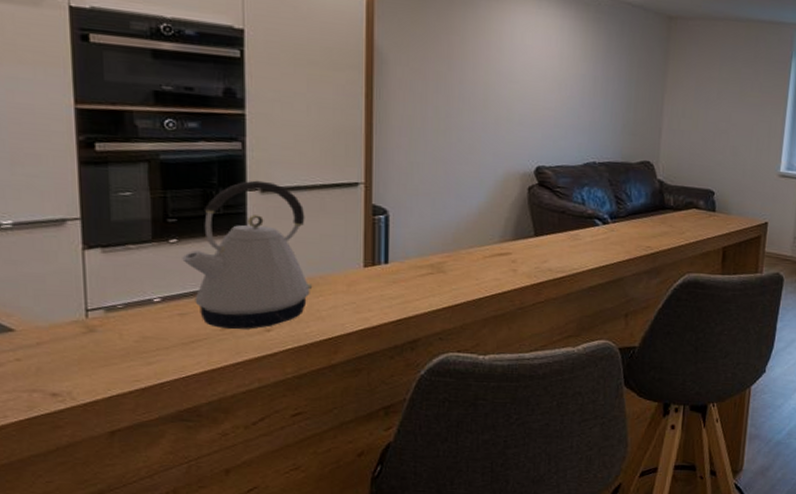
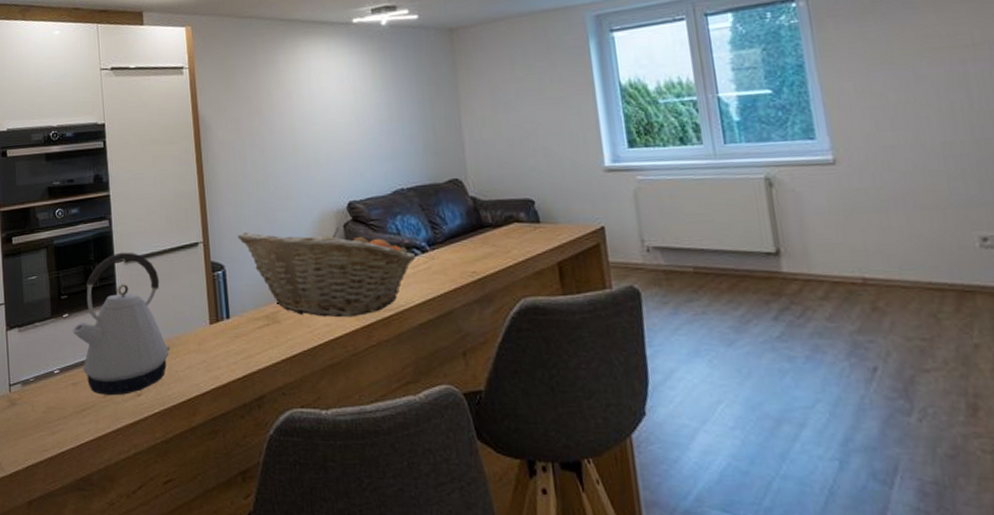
fruit basket: none [407,180,597,275] -> present [237,227,416,318]

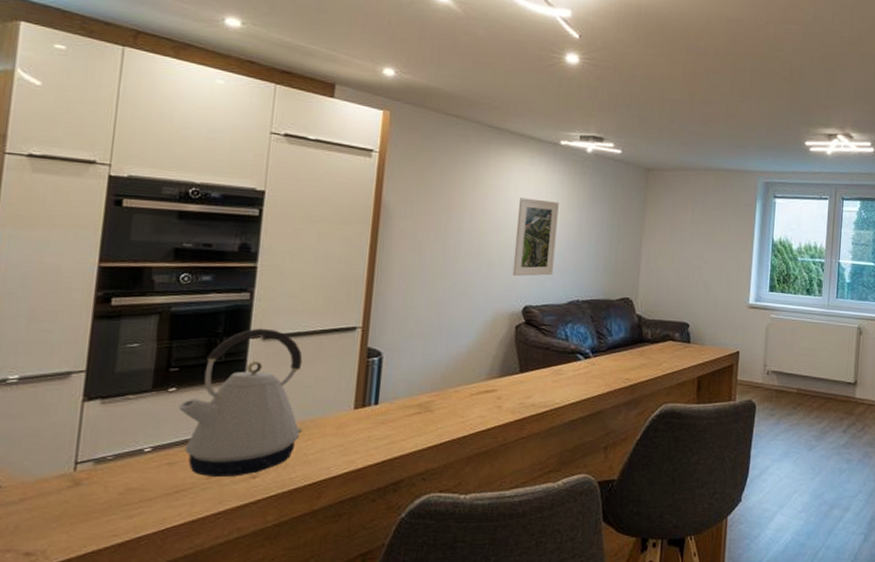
fruit basket: present [237,227,416,318] -> none [402,323,579,411]
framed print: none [322,85,371,172] -> present [512,198,559,277]

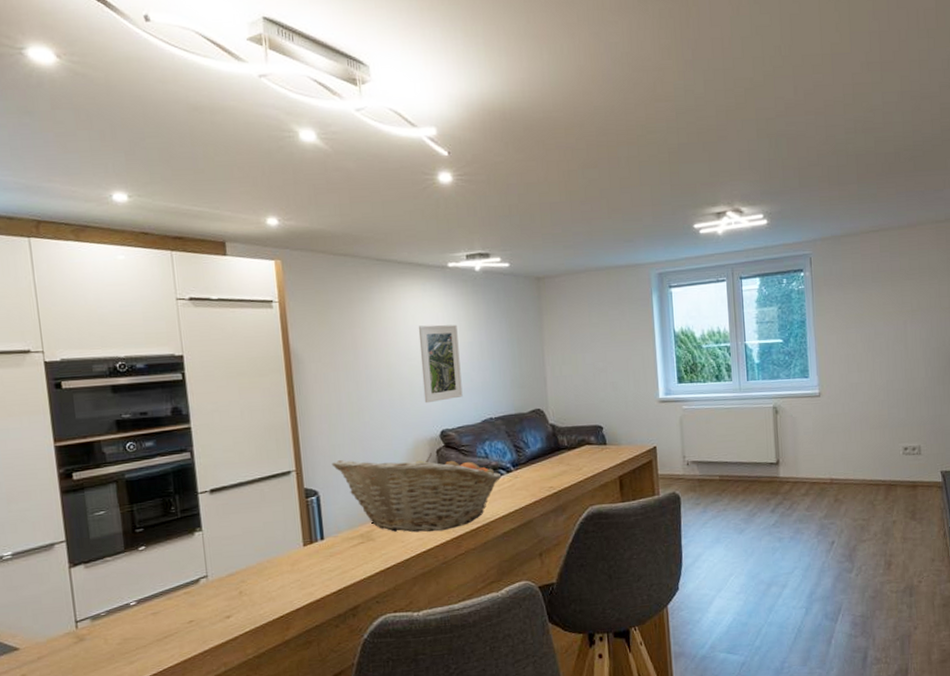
kettle: present [178,328,303,478] -> none [150,483,262,621]
fruit basket: none [402,323,579,411] -> present [331,453,502,533]

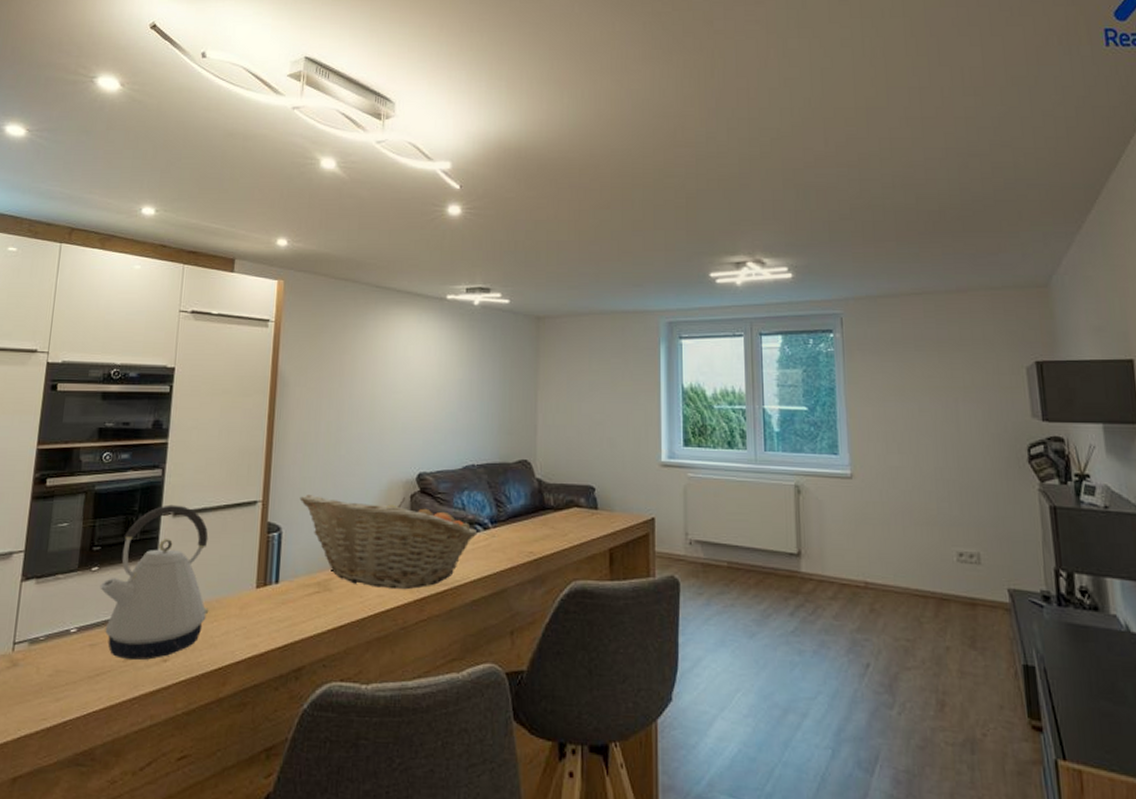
kettle: none [150,483,262,621] -> present [100,504,209,661]
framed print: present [418,324,463,404] -> none [405,357,448,442]

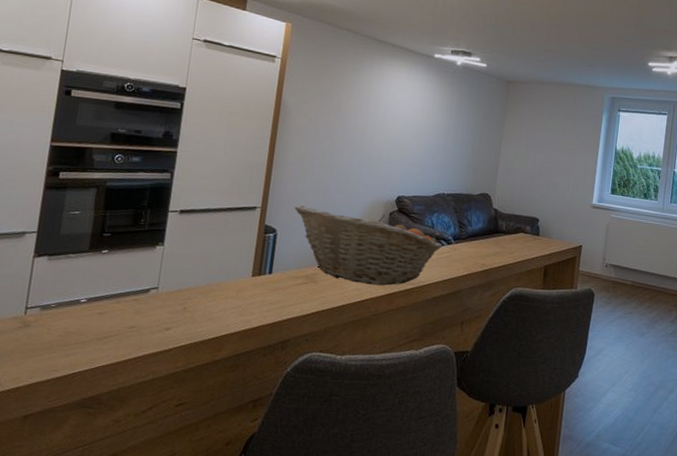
kettle: present [100,504,209,661] -> none [109,203,211,328]

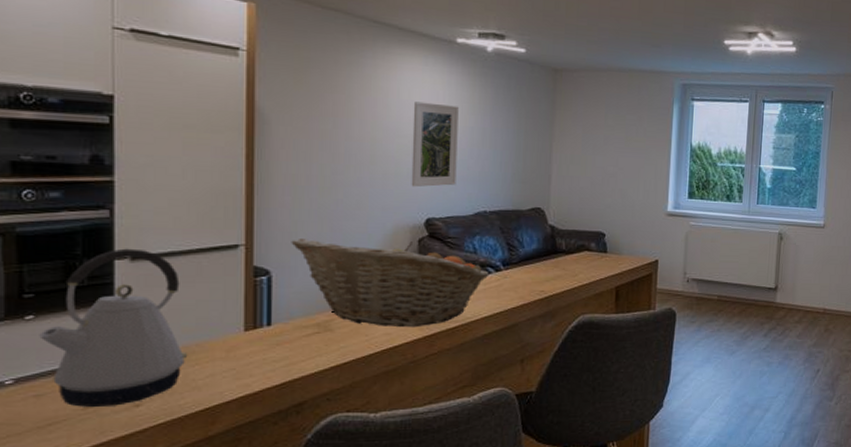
kettle: none [109,203,211,328] -> present [39,248,188,408]
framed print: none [388,102,431,171] -> present [411,101,459,188]

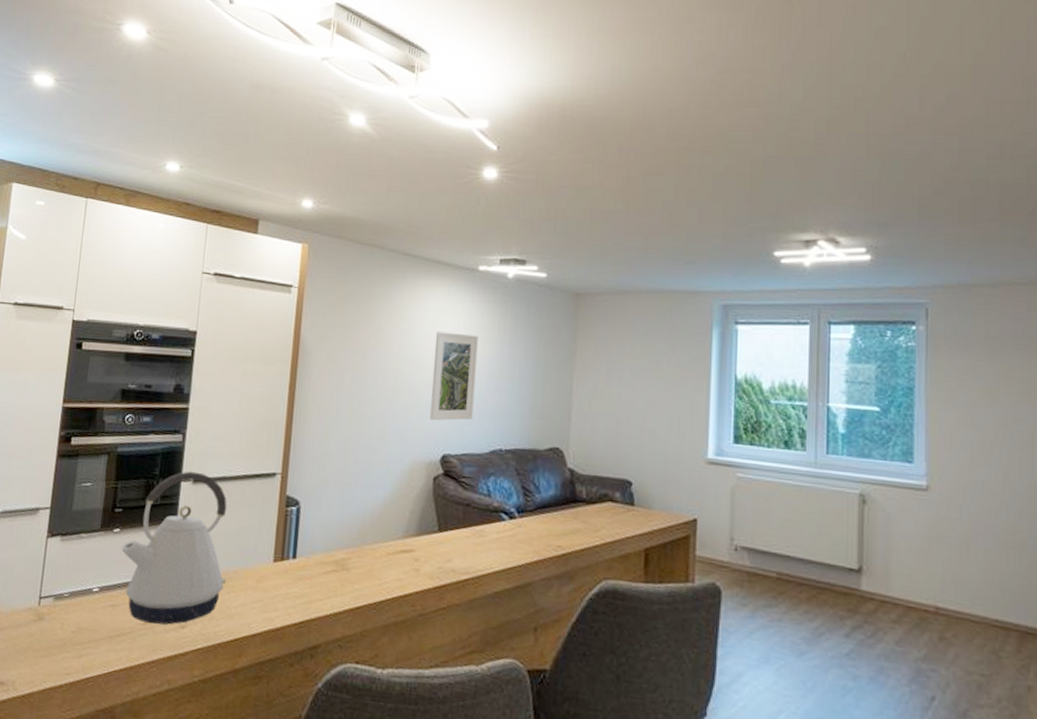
fruit basket: present [291,239,489,328] -> none [319,470,503,576]

